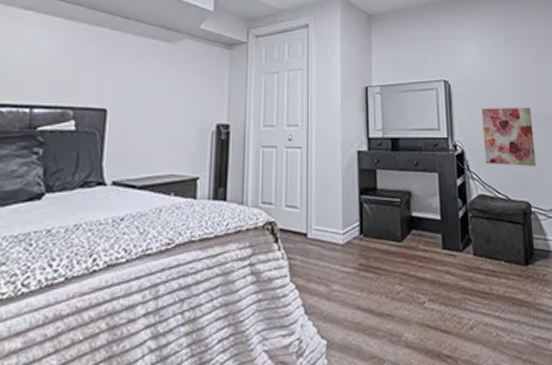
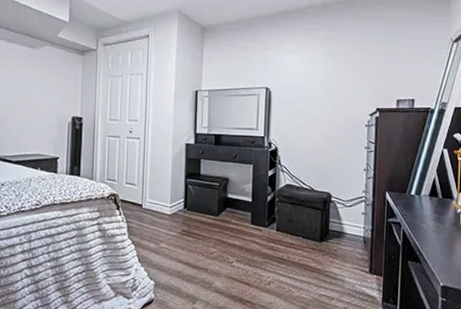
wall art: present [481,107,536,167] -> none [295,113,343,165]

